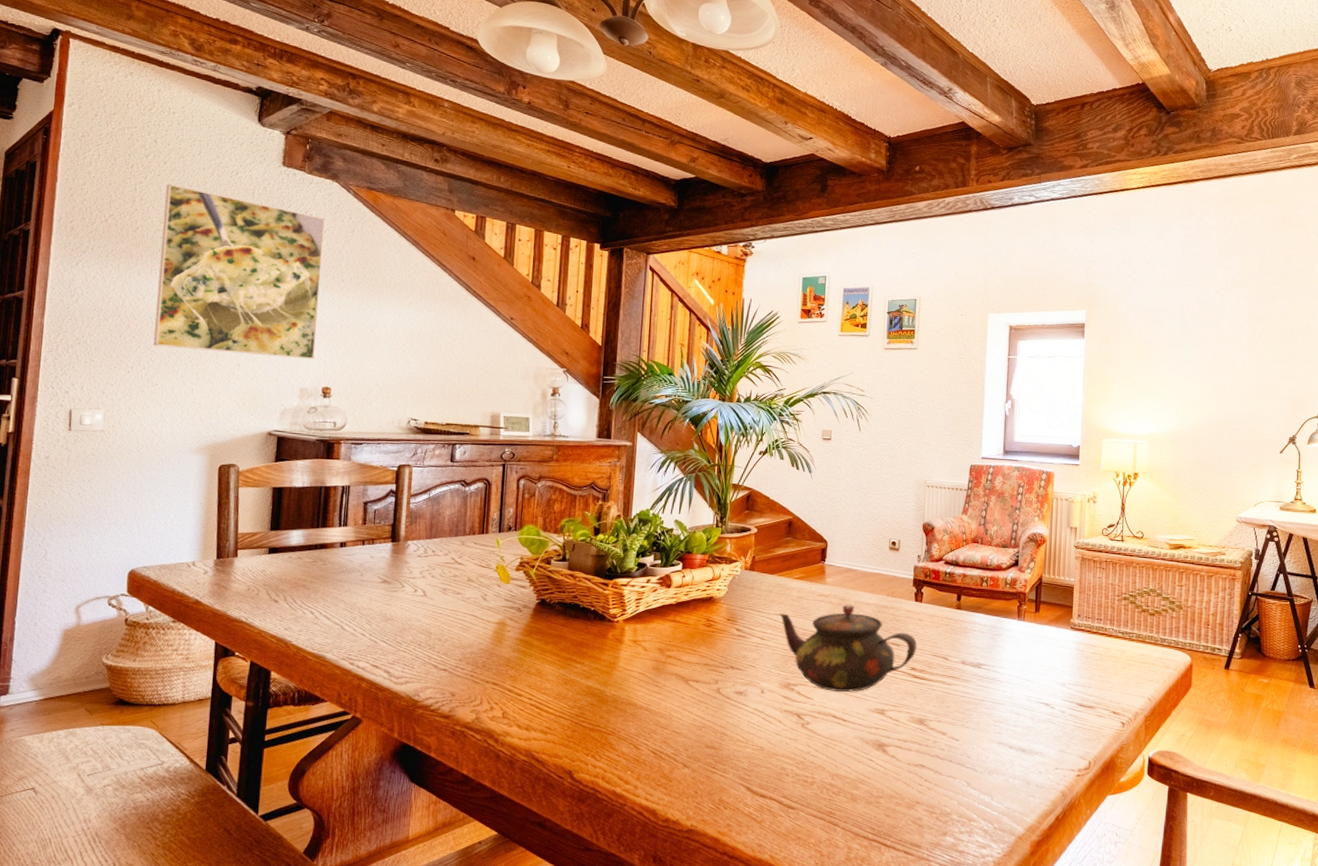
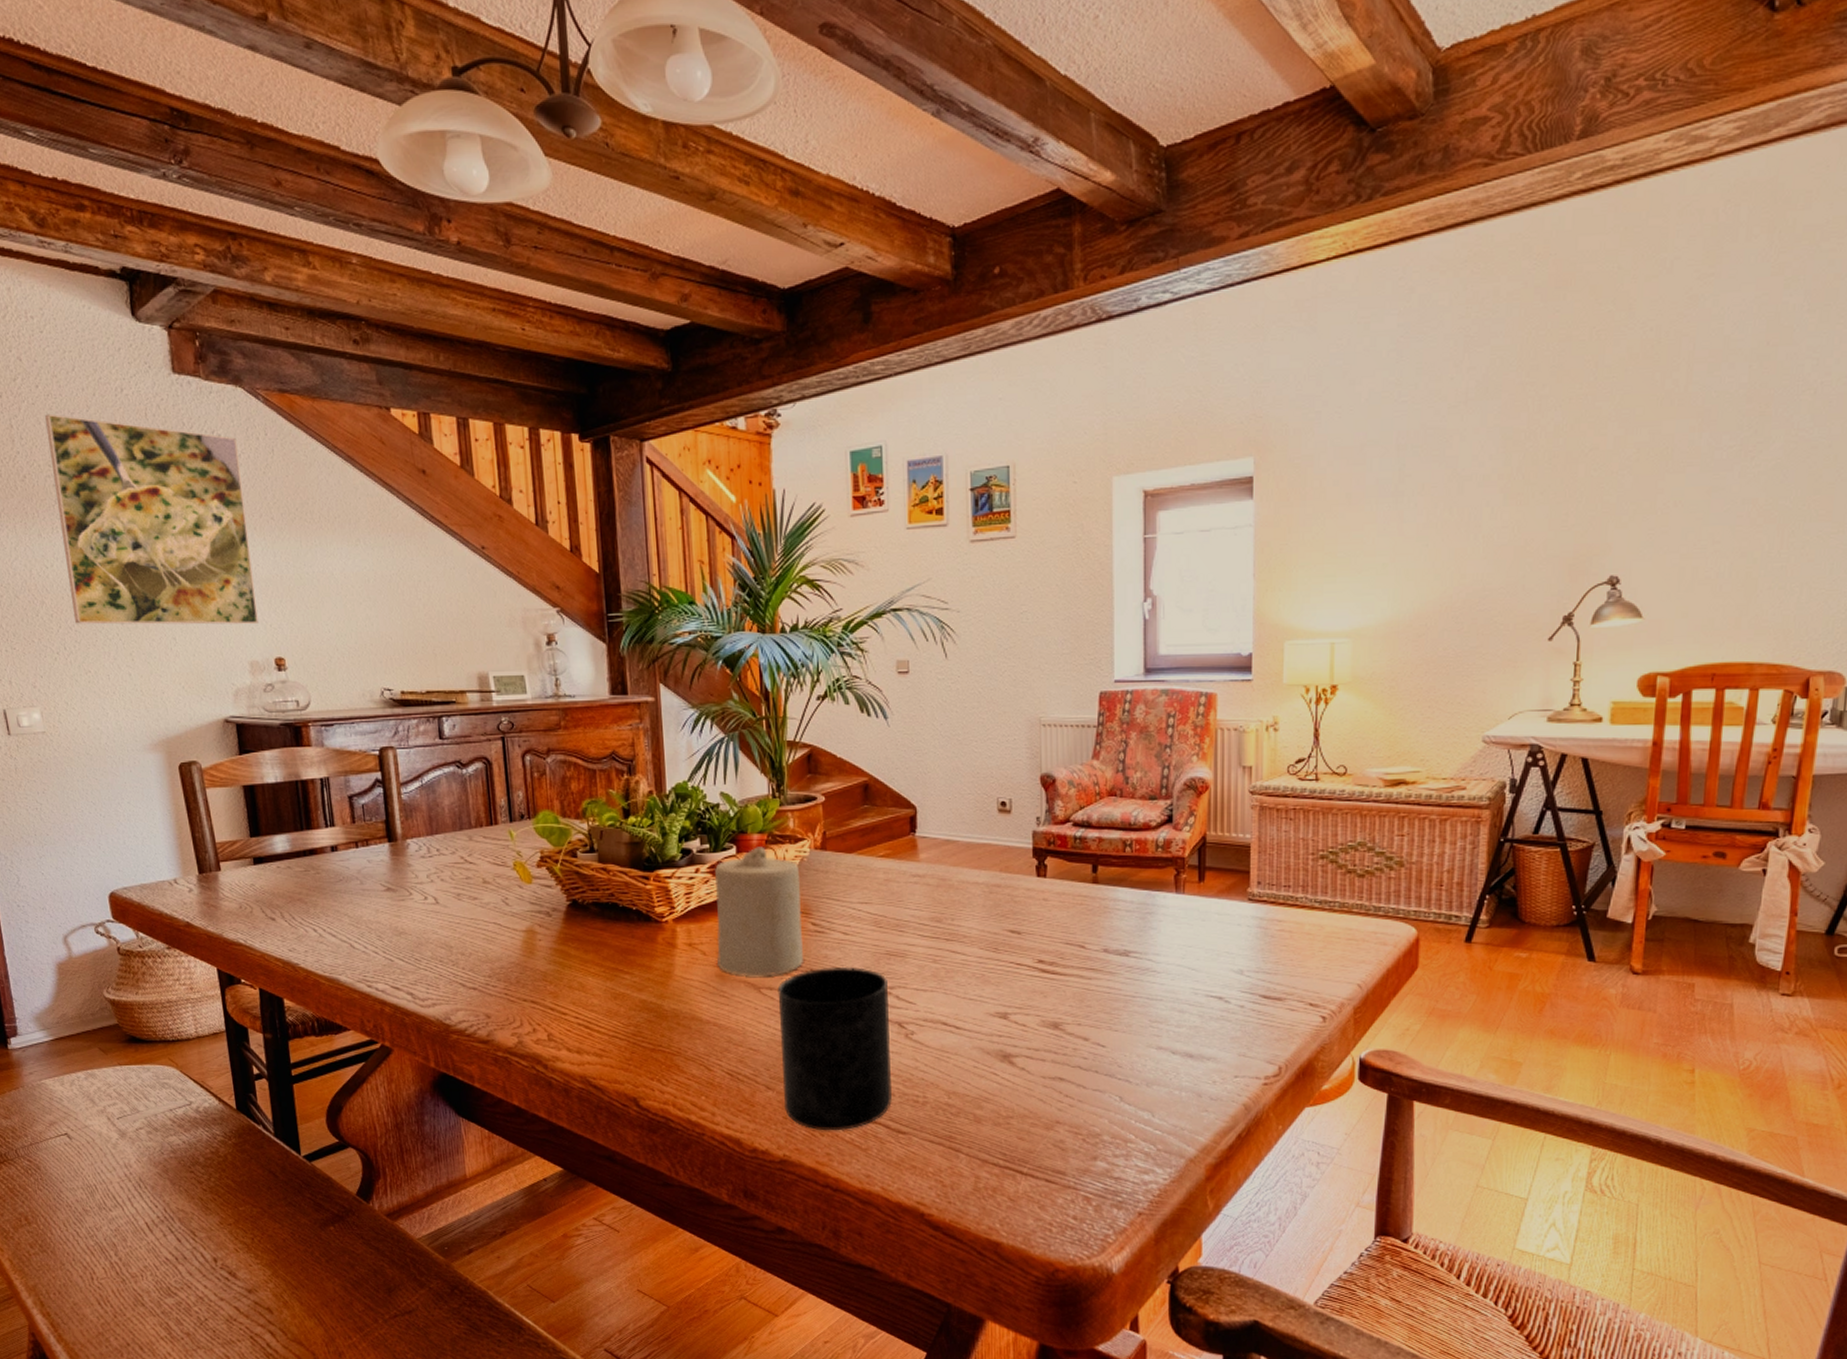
candle: none [656,565,731,671] -> present [715,846,803,977]
mug: none [697,665,792,805] -> present [777,966,892,1131]
teapot: present [779,604,917,692] -> none [864,885,1044,993]

